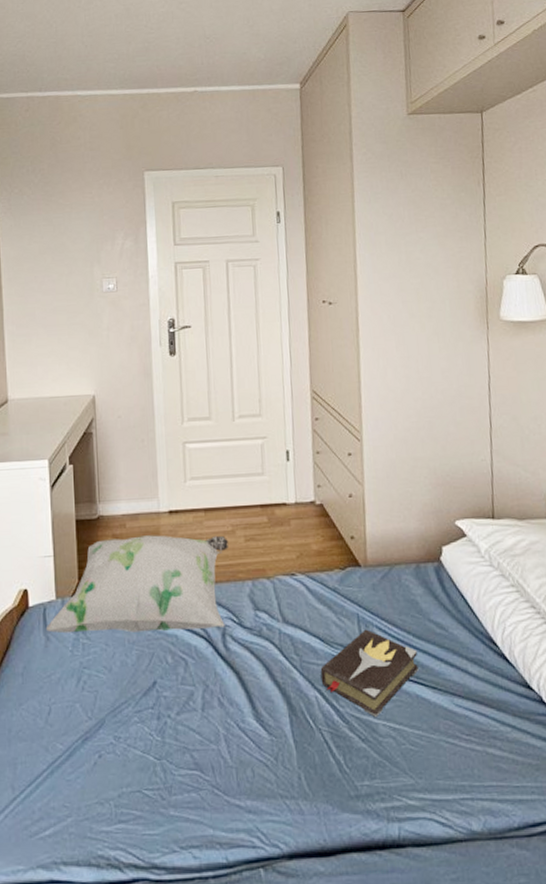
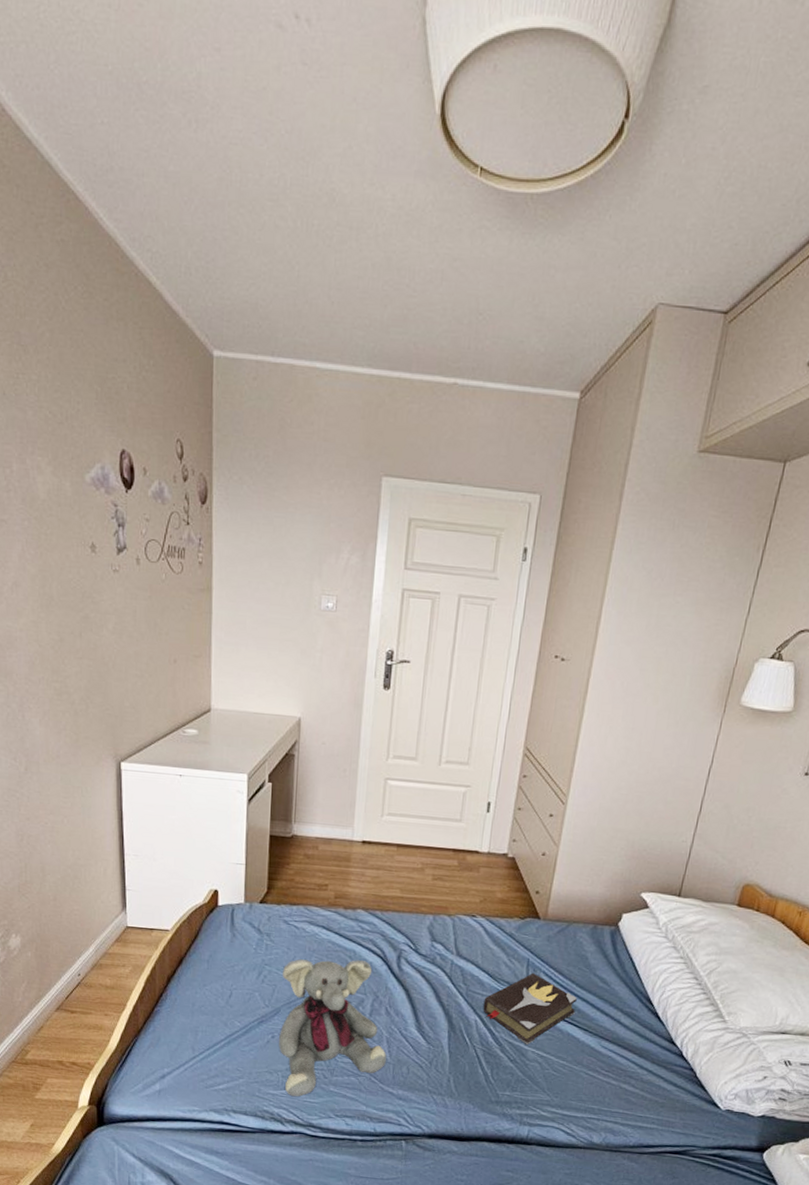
decorative pillow: present [45,535,228,634] -> none [232,857,416,951]
plush elephant: none [103,645,227,831] -> present [279,959,386,1097]

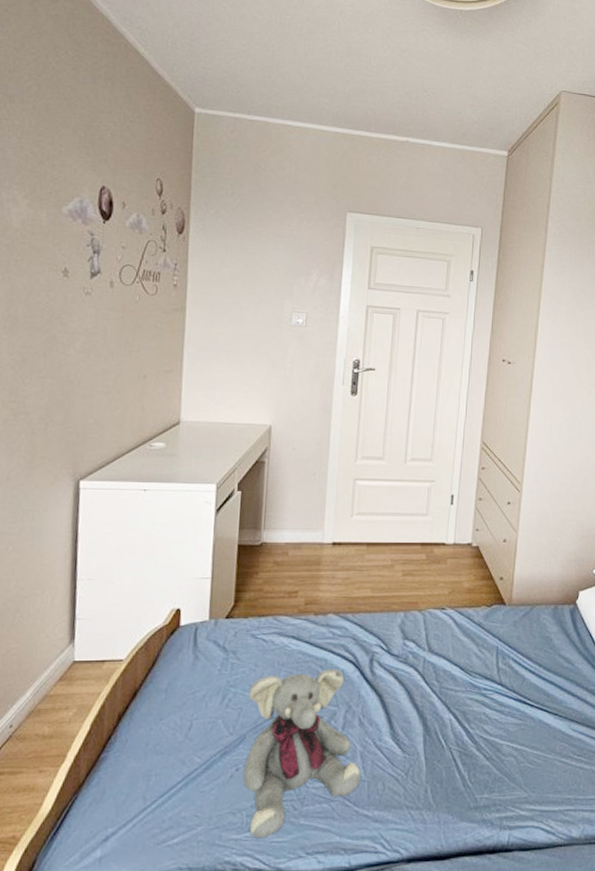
hardback book: present [483,973,577,1046] -> none [457,661,545,739]

